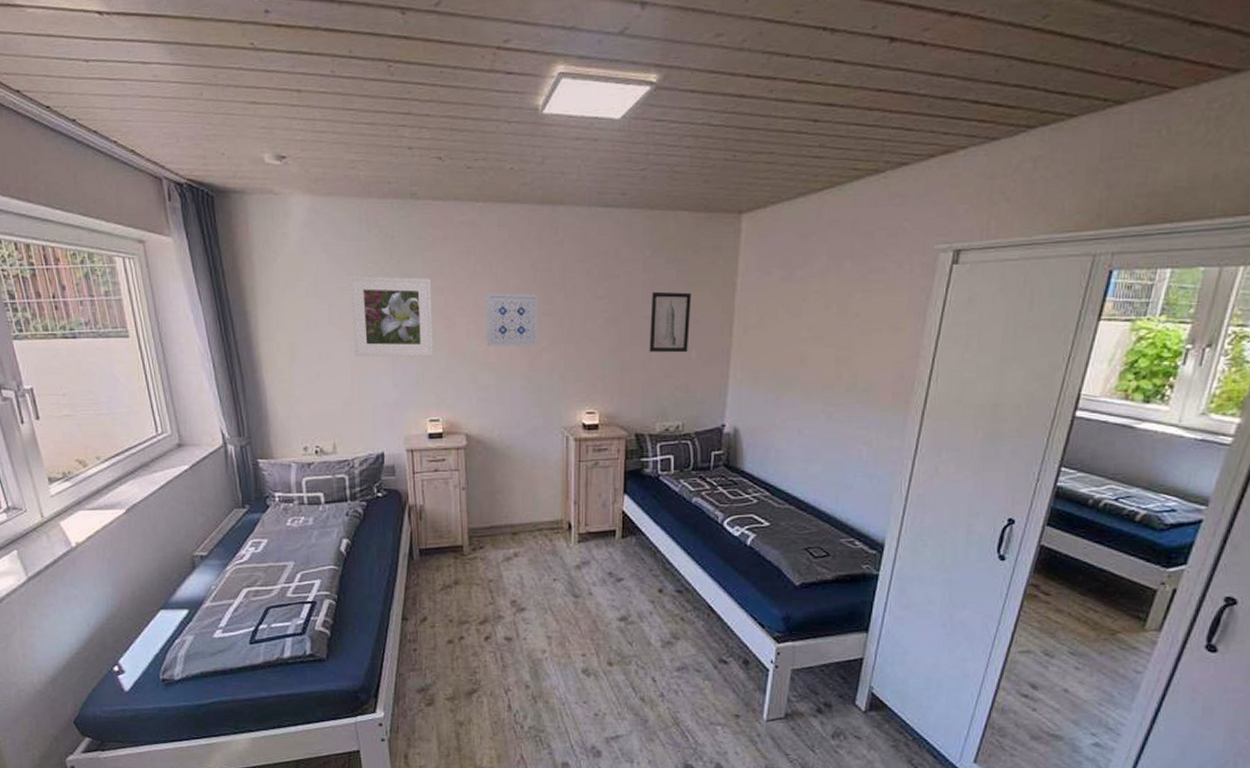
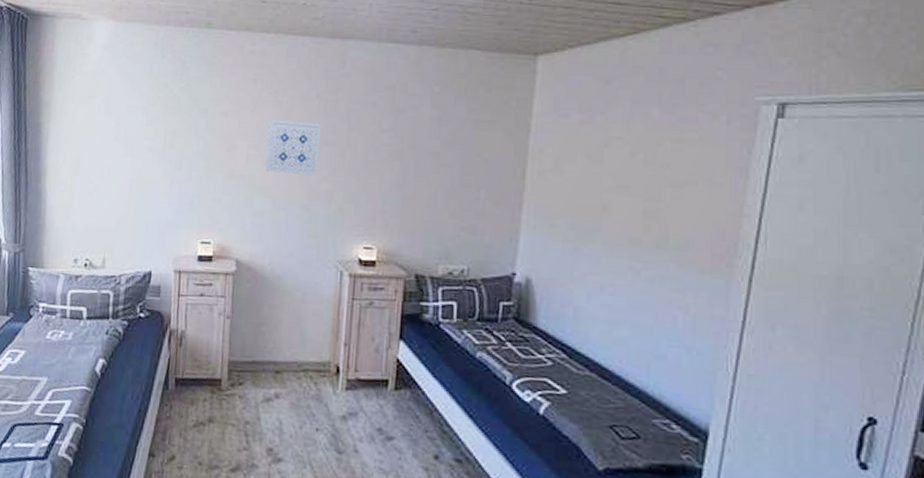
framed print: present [349,276,433,357] -> none [134,96,217,178]
wall art: present [649,291,692,353] -> none [433,127,482,193]

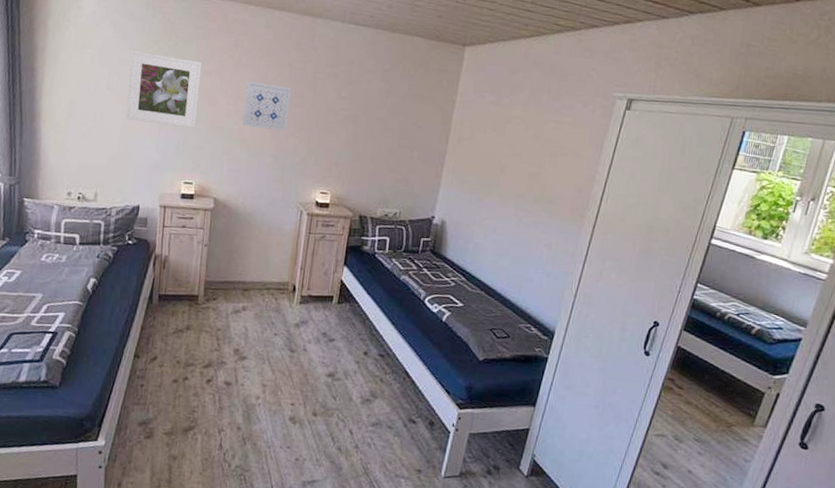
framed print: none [134,96,217,178] -> present [125,51,202,128]

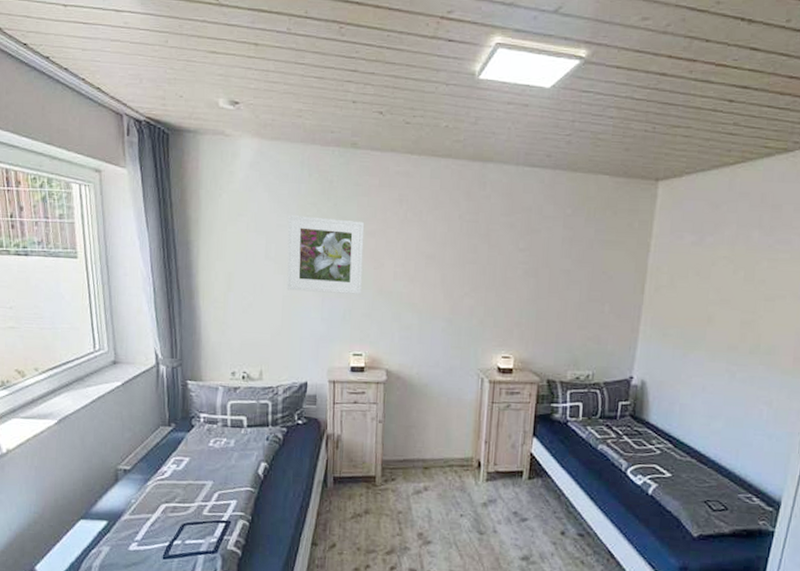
wall art: present [242,80,291,132] -> none [412,238,463,292]

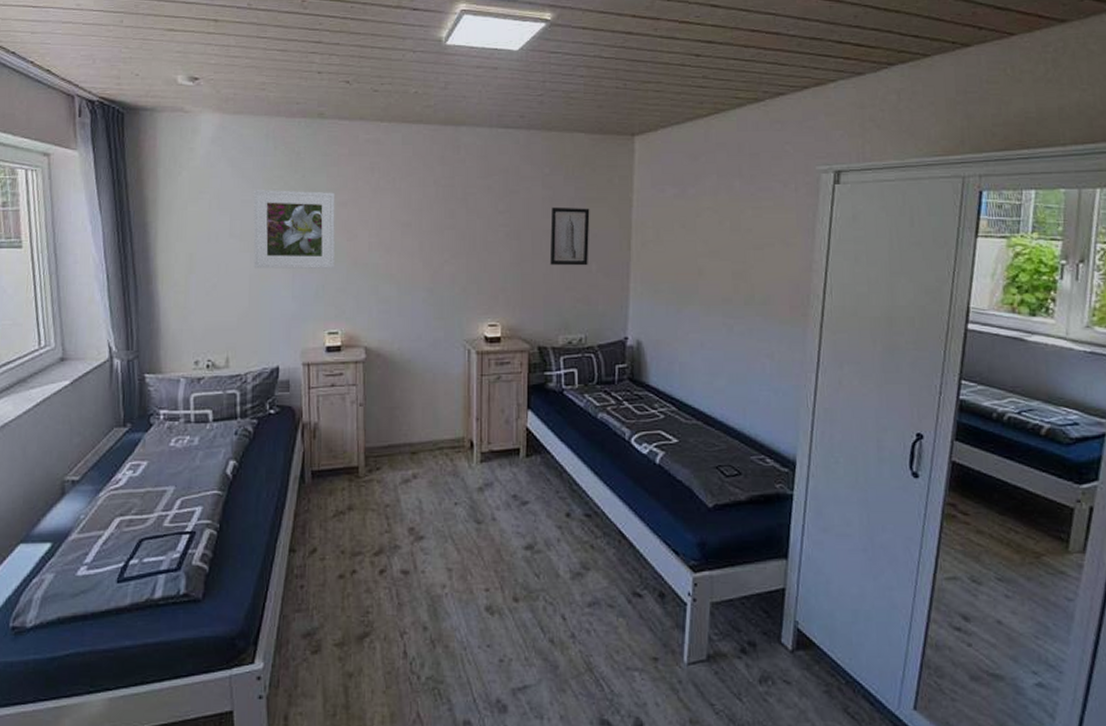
wall art: none [564,247,608,307] -> present [549,207,590,266]

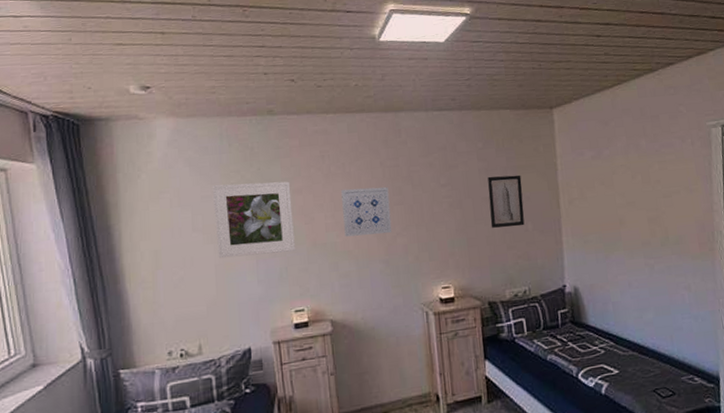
wall art: none [388,206,440,260] -> present [341,187,392,237]

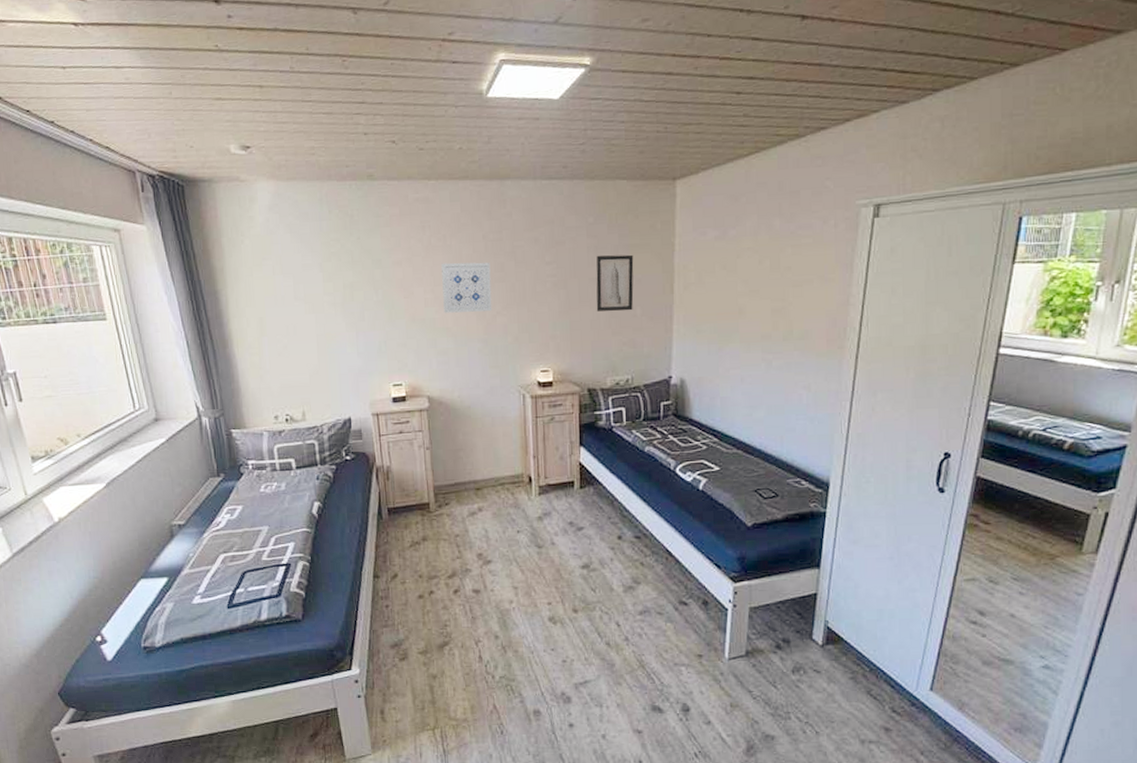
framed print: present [212,181,295,259] -> none [312,252,394,329]

